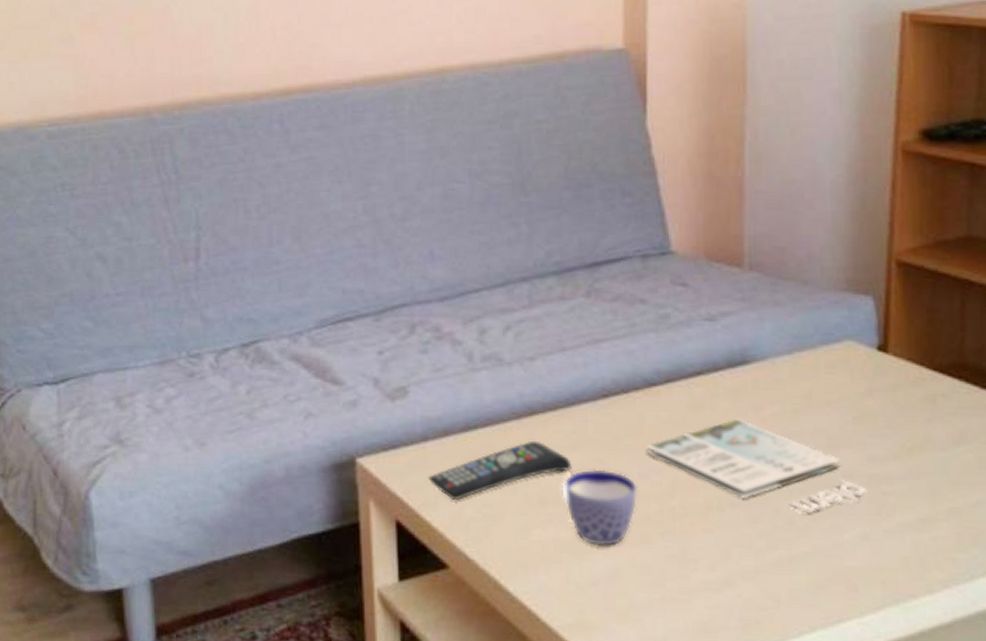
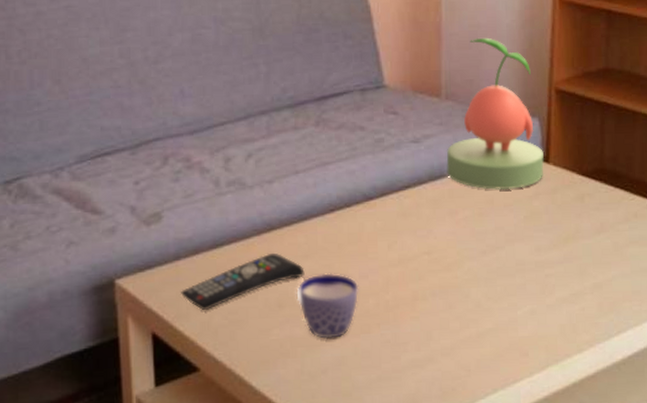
magazine: present [646,418,868,513] -> none [365,223,535,296]
plant: none [749,196,881,384] -> present [446,37,544,191]

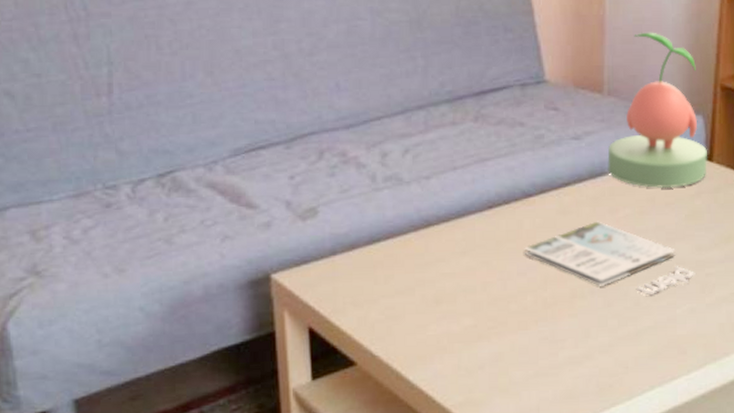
remote control: present [181,252,305,310] -> none [337,249,462,305]
cup: present [296,273,359,339] -> none [454,270,517,335]
magazine: none [365,223,535,296] -> present [524,221,696,295]

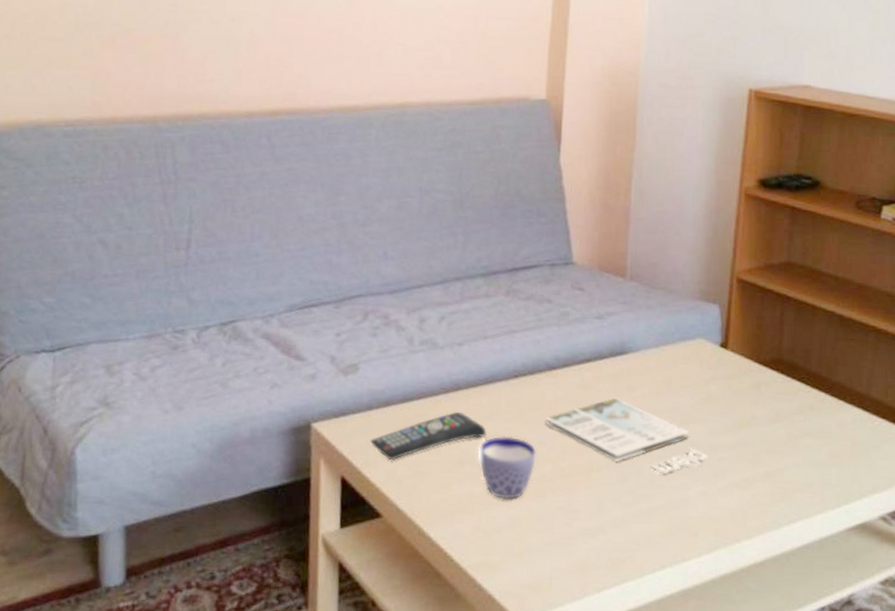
remote control: none [337,249,462,305] -> present [370,411,487,460]
cup: none [454,270,517,335] -> present [477,436,537,500]
plant: present [607,32,707,189] -> none [627,224,722,372]

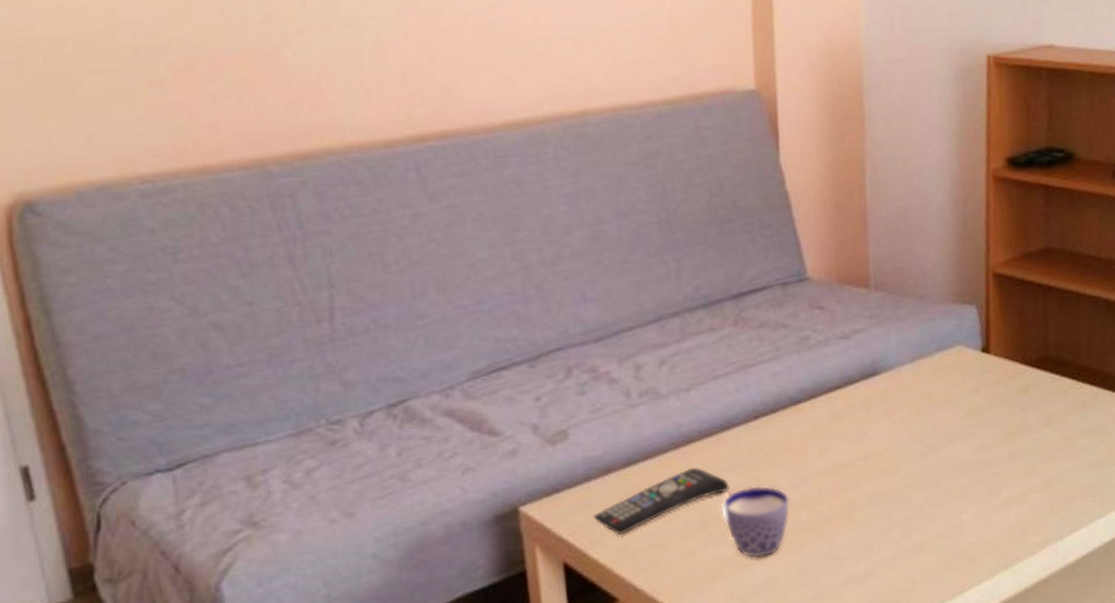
magazine: present [545,397,708,474] -> none [795,425,980,501]

